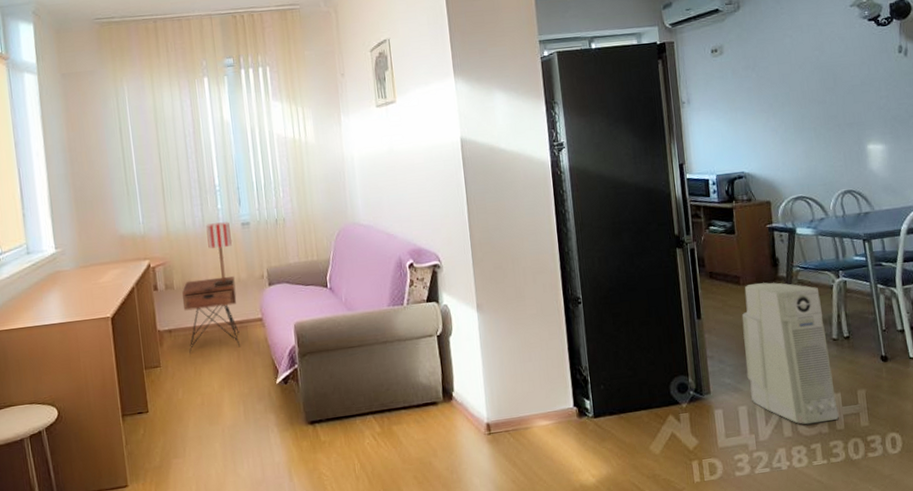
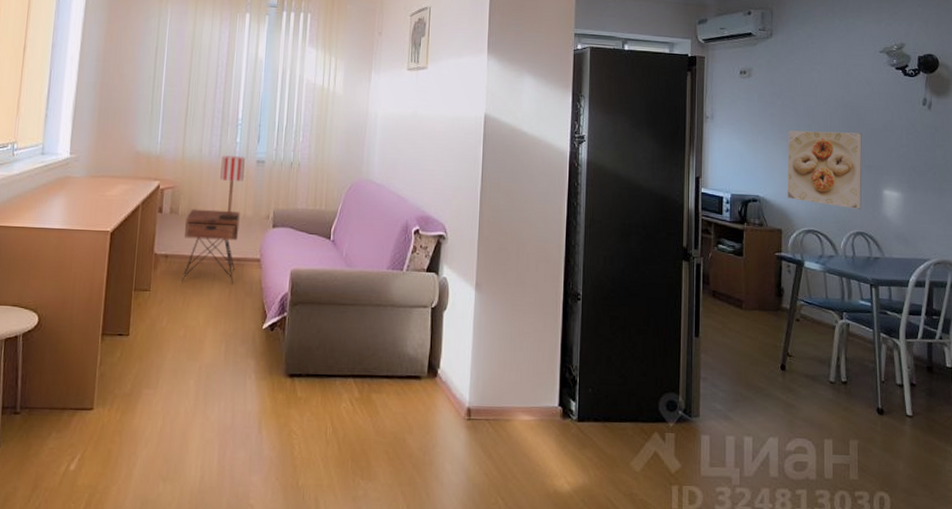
air purifier: present [741,282,839,425] -> none [739,310,828,468]
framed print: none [766,92,847,170] -> present [787,130,862,209]

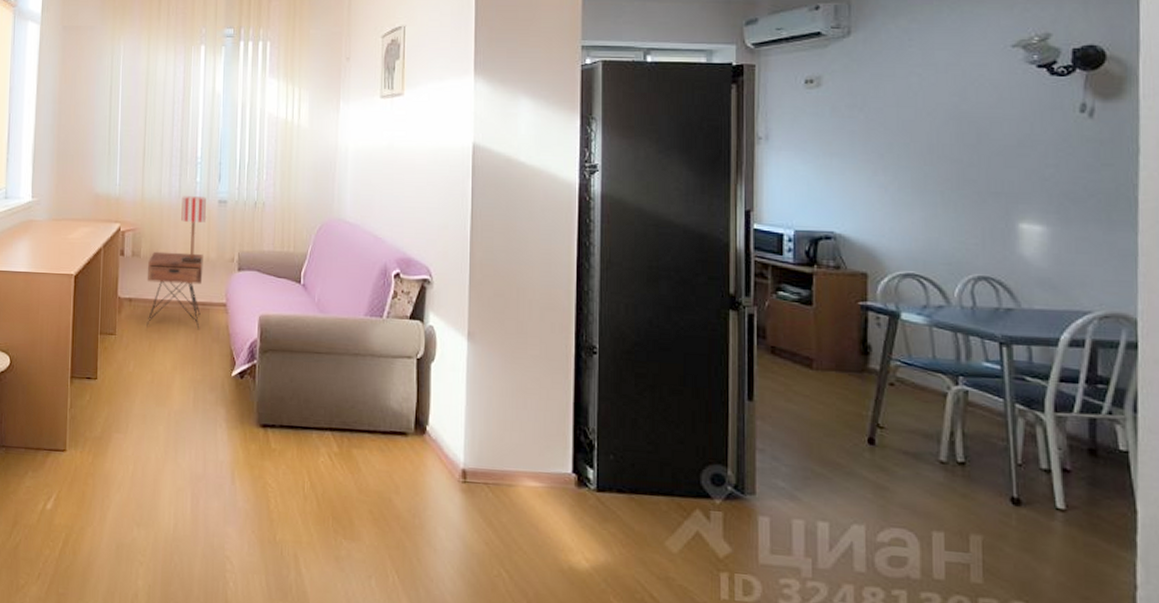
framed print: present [787,130,862,209] -> none [874,150,986,248]

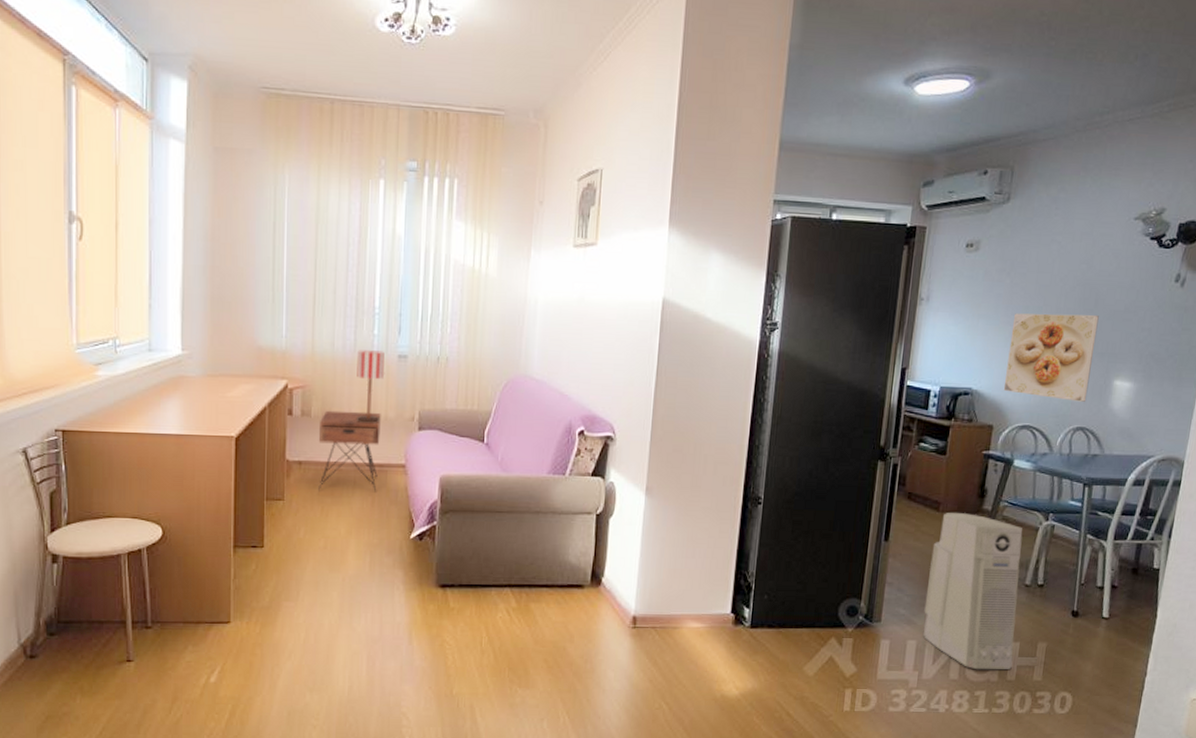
air purifier: none [809,371,938,566] -> present [923,513,1023,670]
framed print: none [874,150,986,248] -> present [1003,313,1099,402]

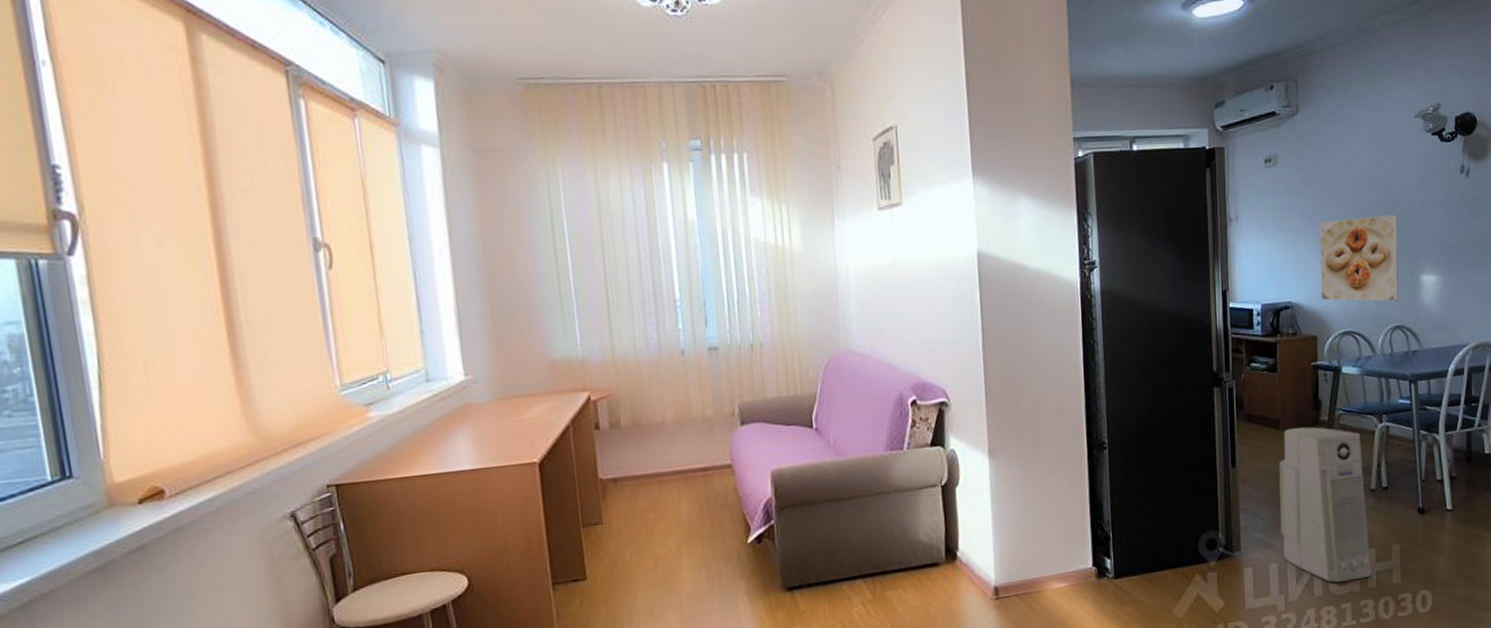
nightstand: present [318,410,381,493] -> none [631,412,705,508]
table lamp: present [357,350,385,424] -> none [663,345,699,427]

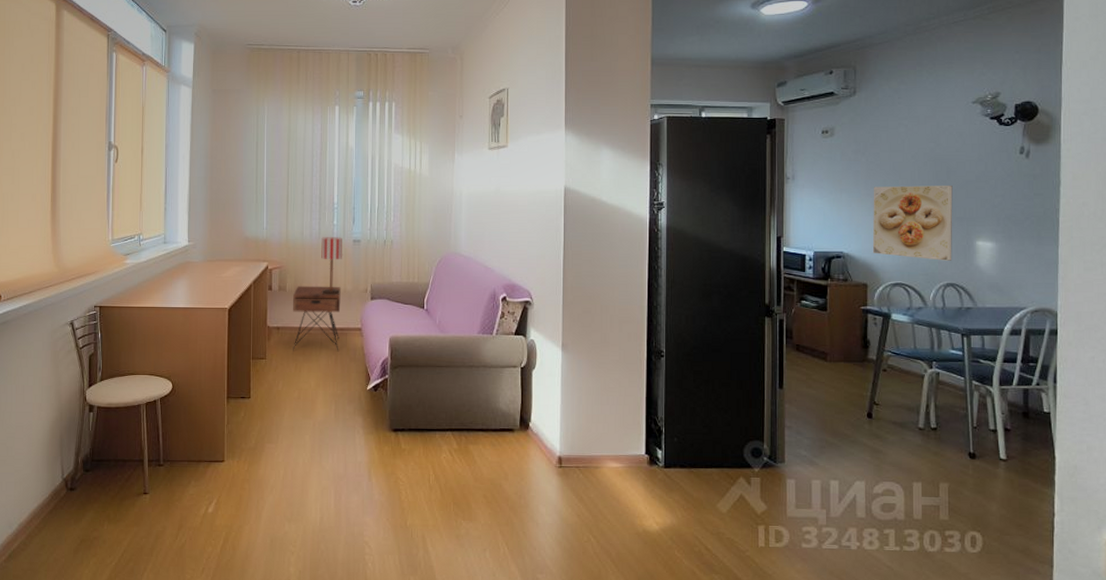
nightstand: none [631,412,705,508] -> present [292,285,341,352]
table lamp: none [663,345,699,427] -> present [321,237,343,296]
air purifier: present [1278,427,1371,583] -> none [824,362,917,509]

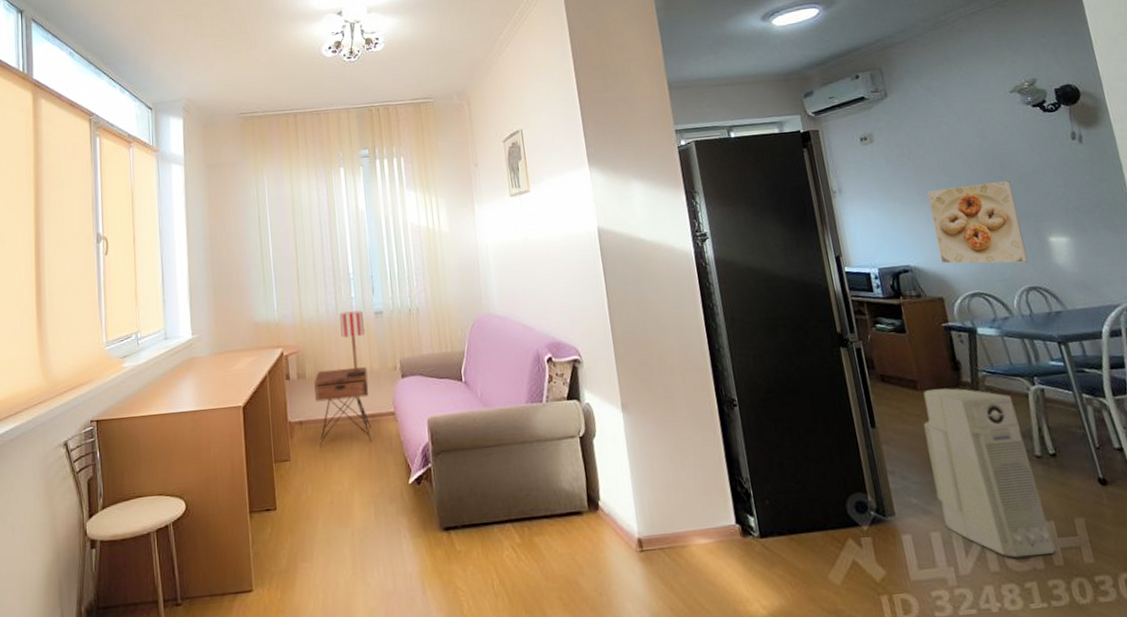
air purifier: none [824,362,917,509] -> present [922,388,1056,558]

